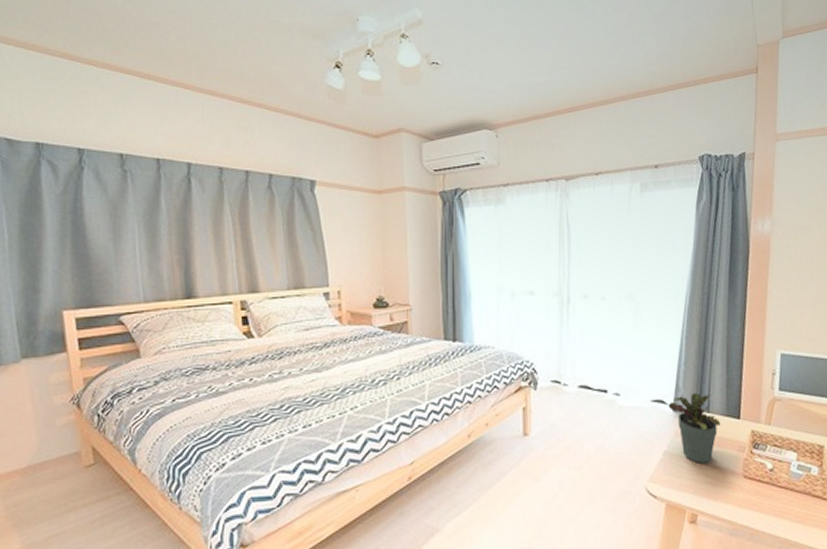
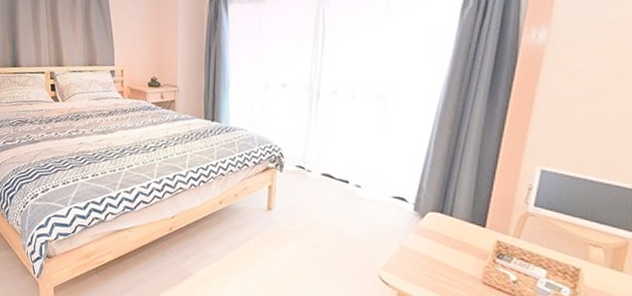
potted plant: present [668,392,721,463] -> none [409,195,464,263]

